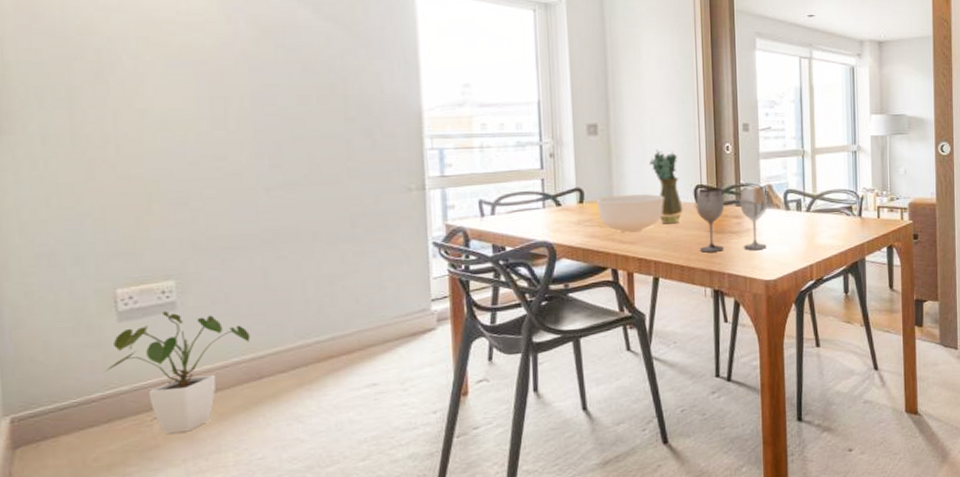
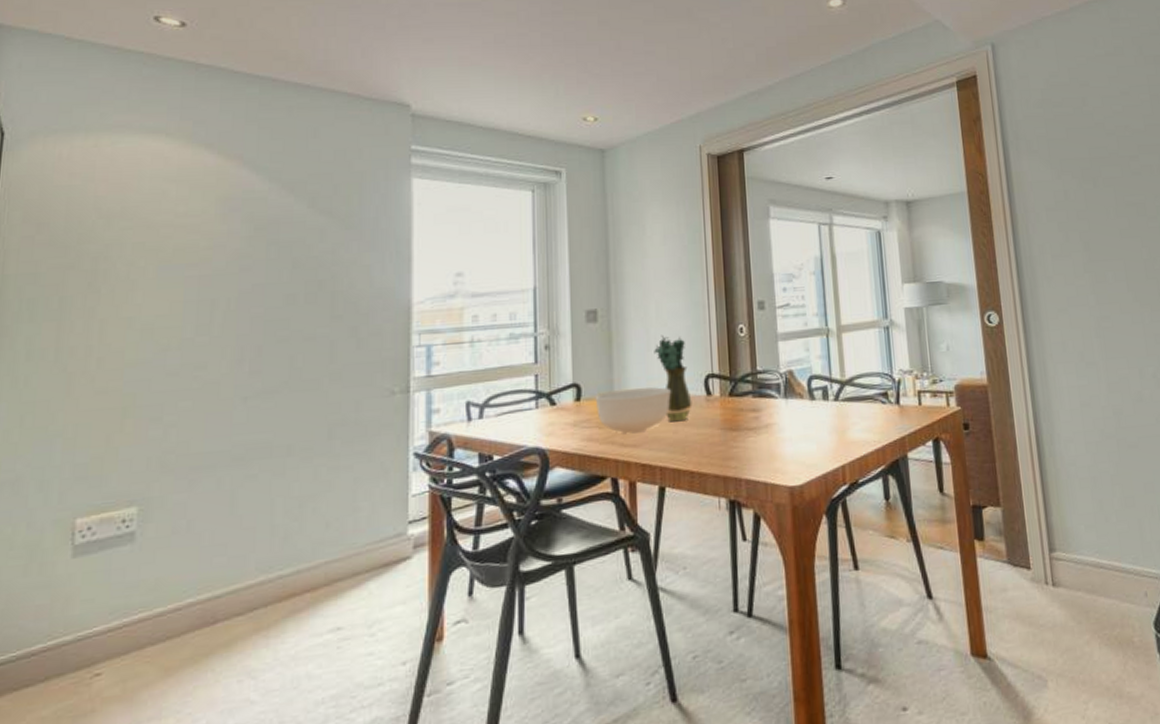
house plant: present [105,311,251,434] -> none [51,543,209,695]
wineglass: present [696,186,768,253] -> none [707,372,790,455]

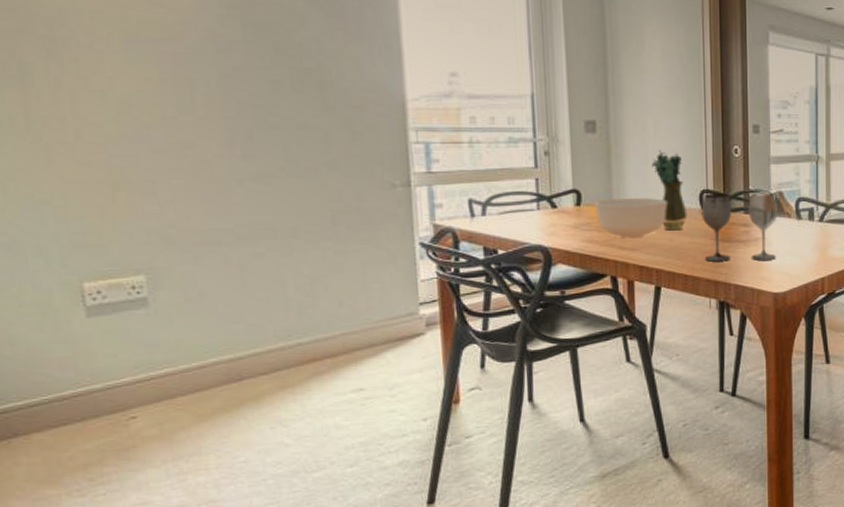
wineglass: none [707,372,790,455] -> present [701,193,778,262]

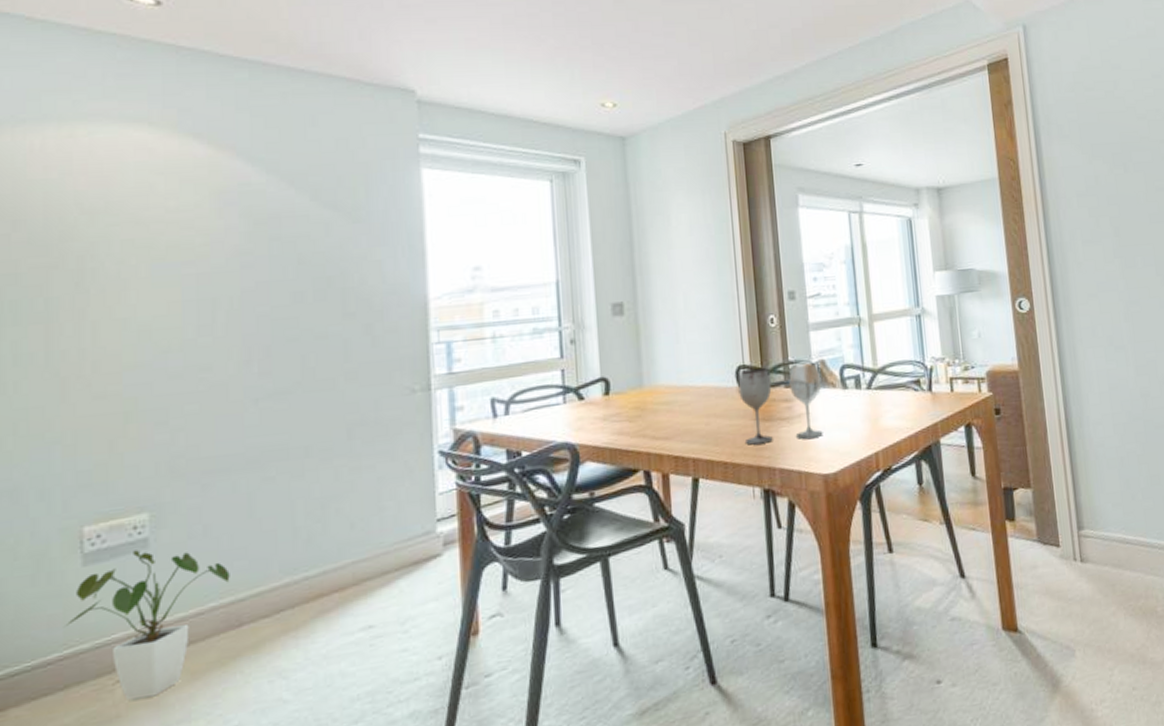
house plant: none [76,307,228,434] -> present [65,550,230,701]
bowl: present [594,198,667,239] -> none [624,379,702,427]
vase: present [651,150,688,231] -> none [683,326,724,414]

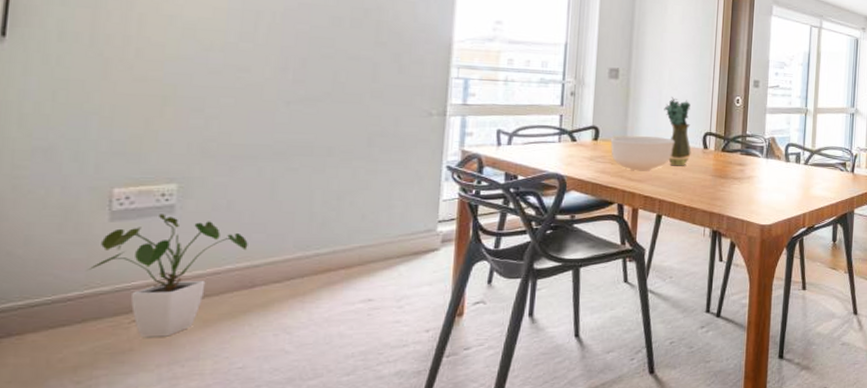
bowl: none [624,379,702,427] -> present [610,136,675,171]
vase: none [683,326,724,414] -> present [664,96,691,166]
wineglass: present [738,362,823,445] -> none [702,136,770,196]

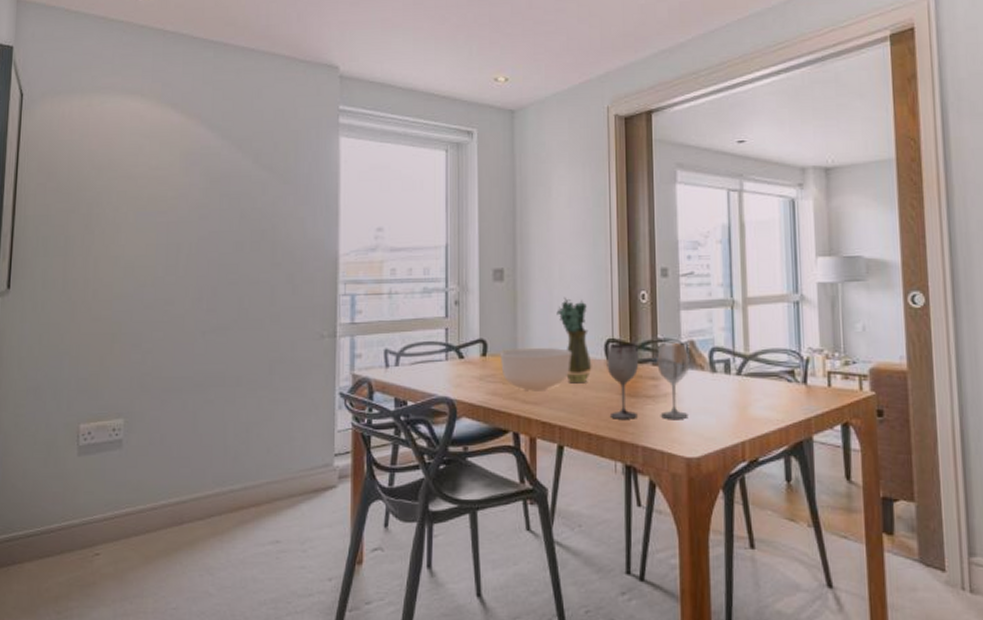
house plant: present [88,214,248,338] -> none [64,448,177,572]
wineglass: none [702,136,770,196] -> present [607,342,690,419]

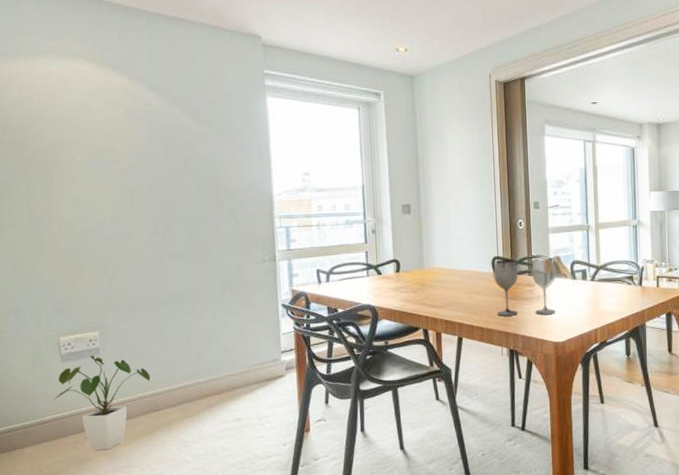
house plant: none [64,448,177,572] -> present [53,355,151,450]
bowl: present [499,348,572,392] -> none [410,265,467,298]
vase: present [556,297,592,384] -> none [454,225,483,291]

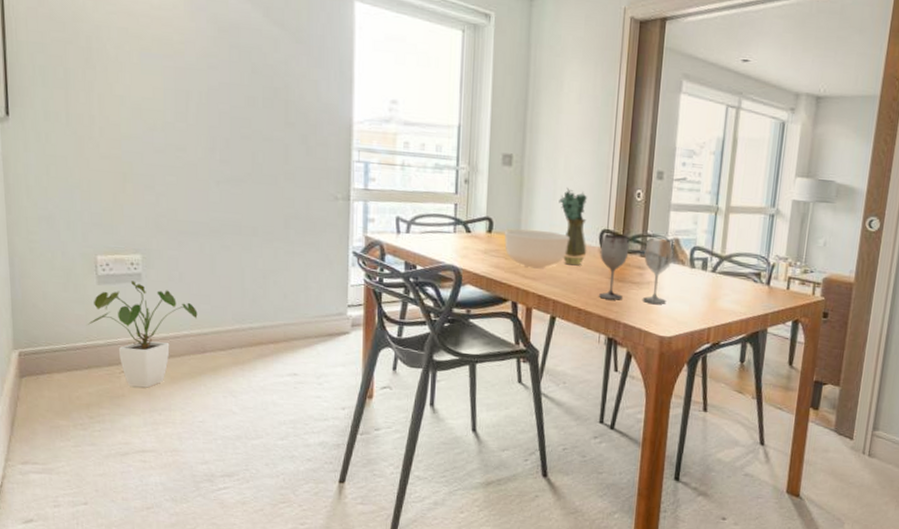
bowl: none [410,265,467,298] -> present [504,229,570,269]
vase: none [454,225,483,291] -> present [559,187,587,266]

